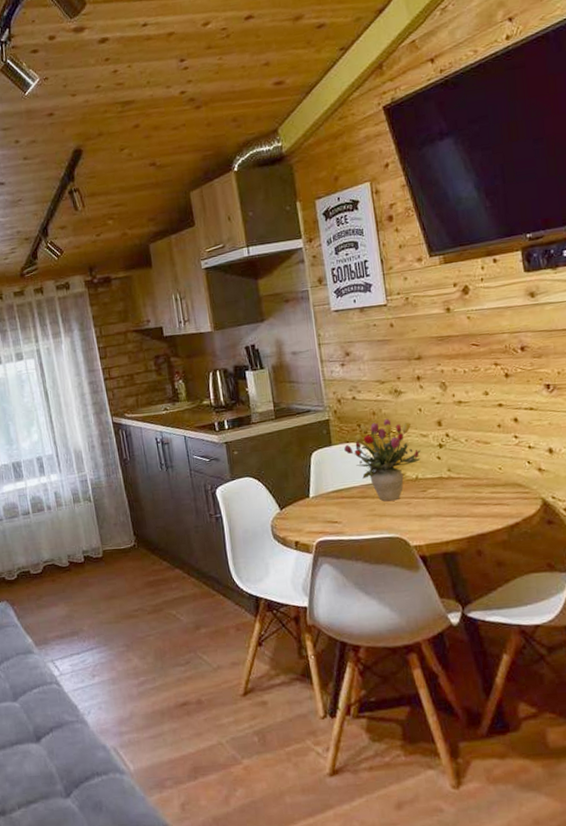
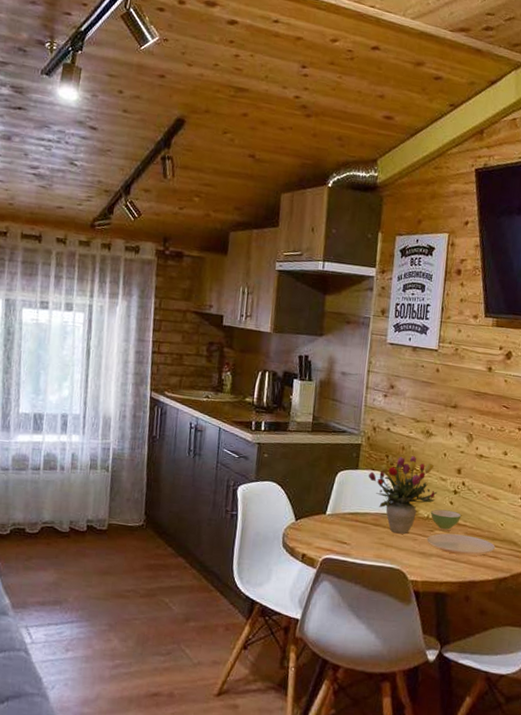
bowl: none [418,465,453,489] -> present [430,509,462,532]
plate: none [421,487,498,511] -> present [427,533,495,556]

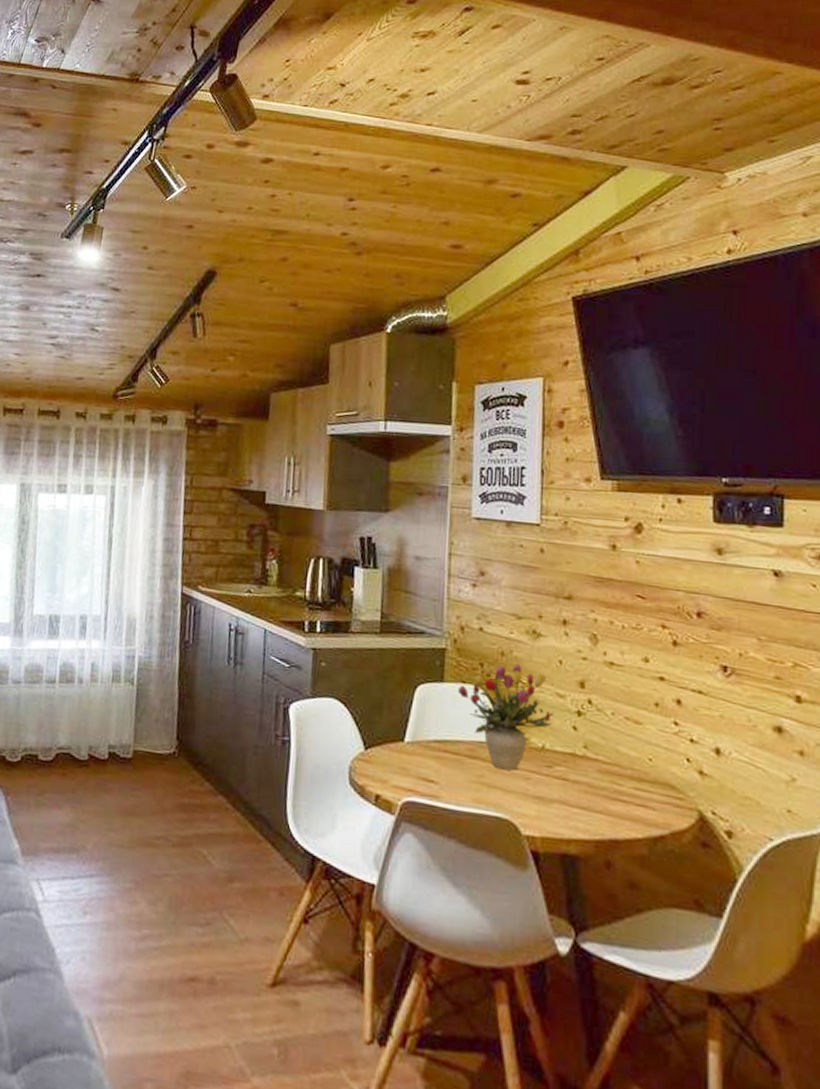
plate: present [427,533,495,556] -> none [544,770,643,804]
bowl: present [430,509,462,532] -> none [546,736,591,769]

